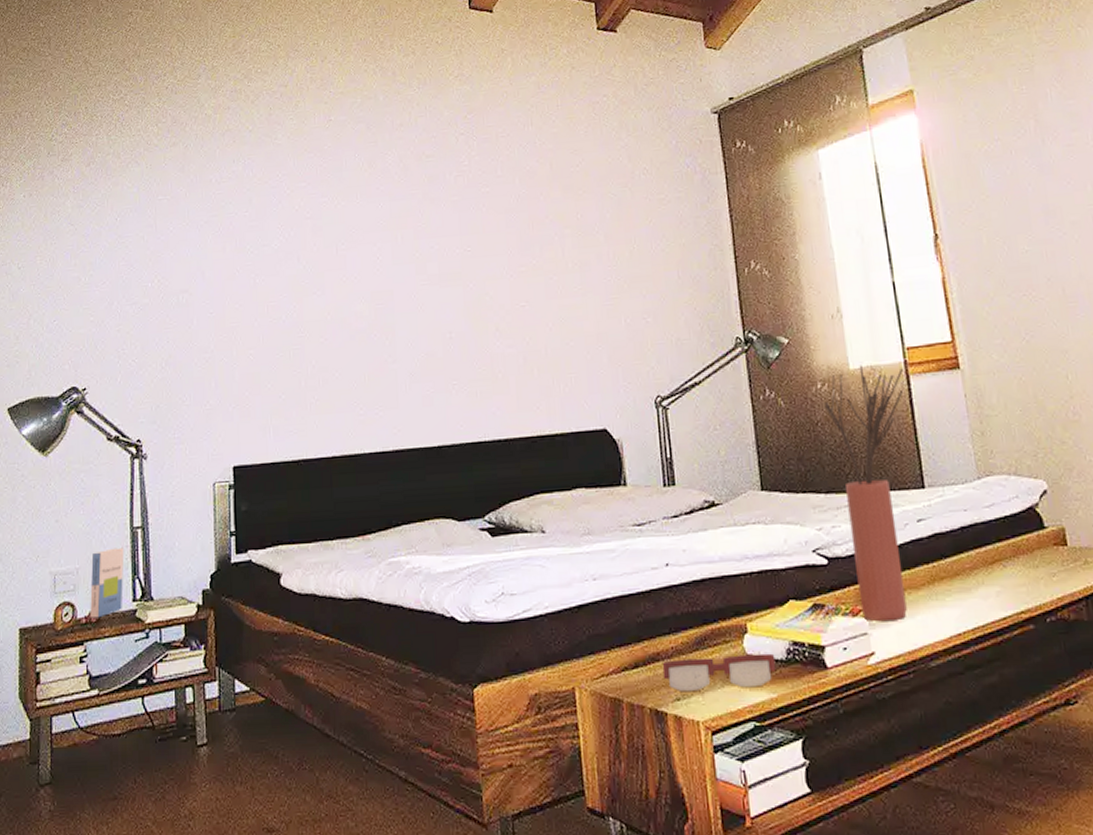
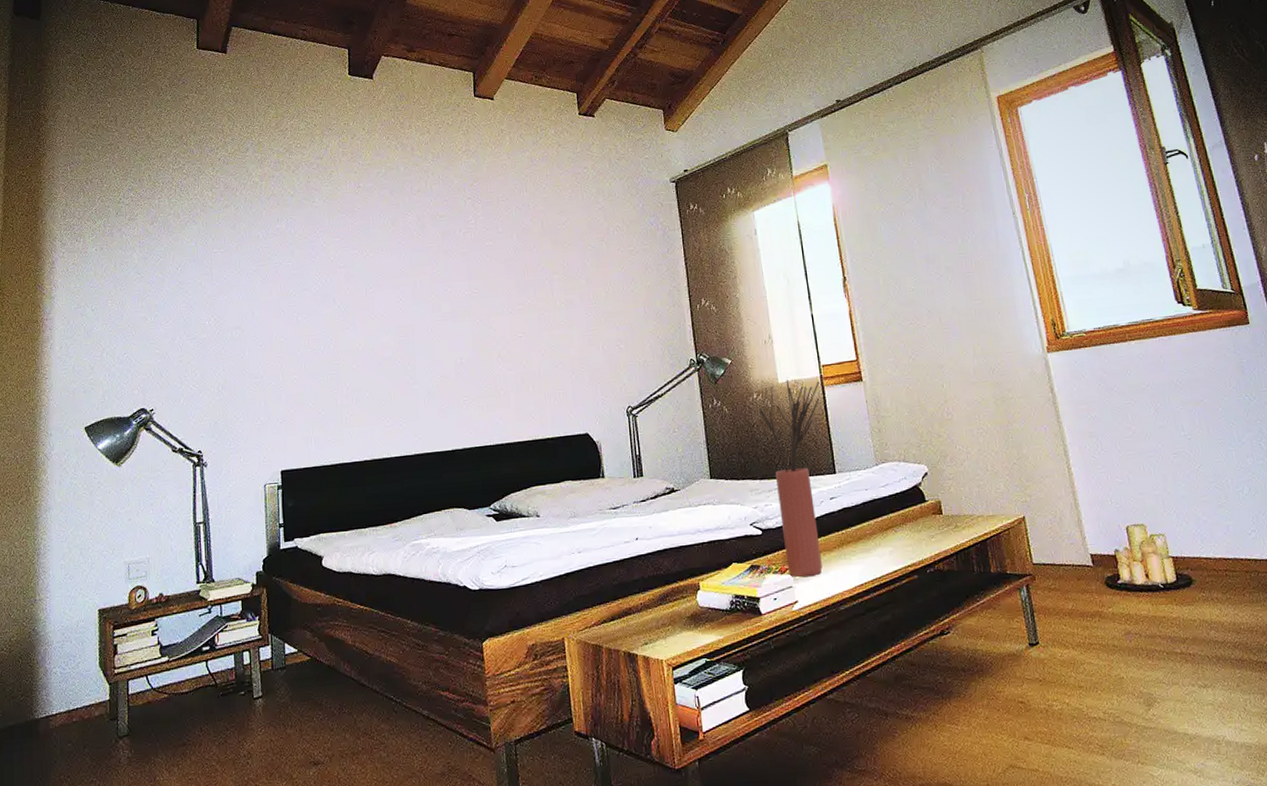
book: present [90,547,124,618] -> none [160,539,189,599]
glasses: present [662,653,777,693] -> none [633,605,723,638]

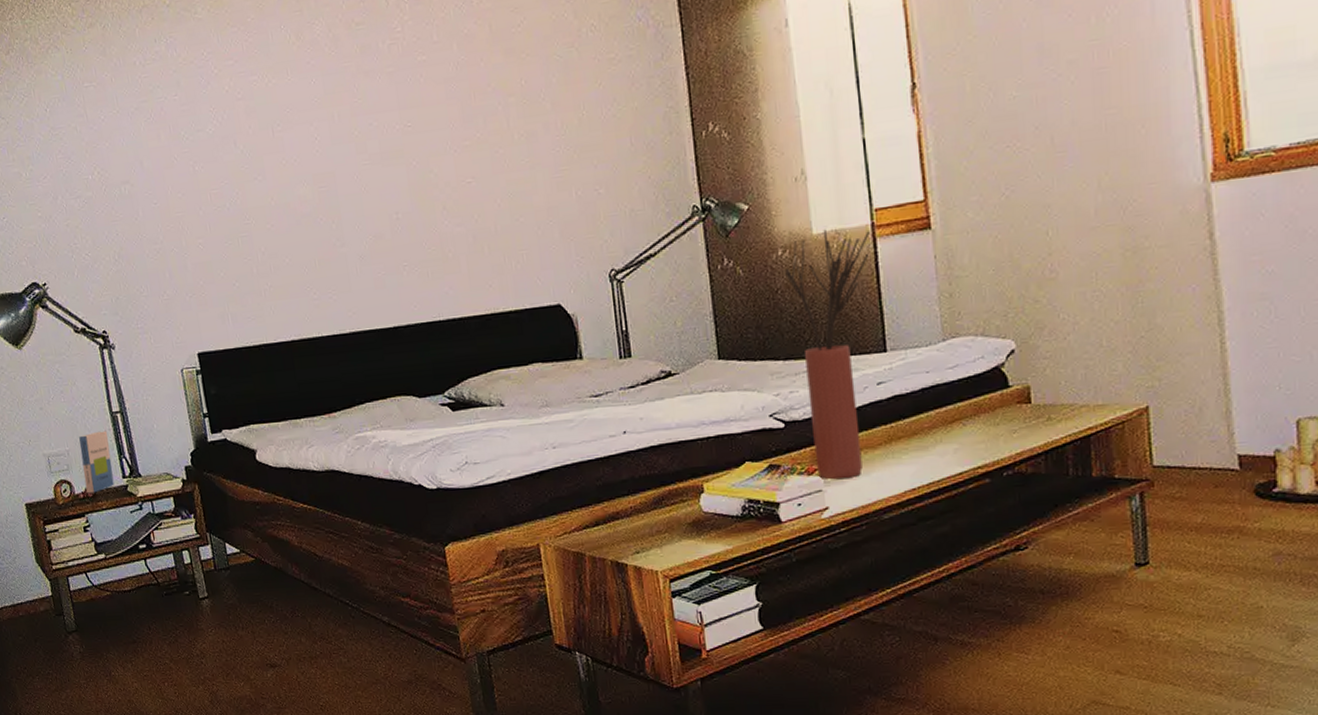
book: none [160,539,189,599] -> present [79,430,115,494]

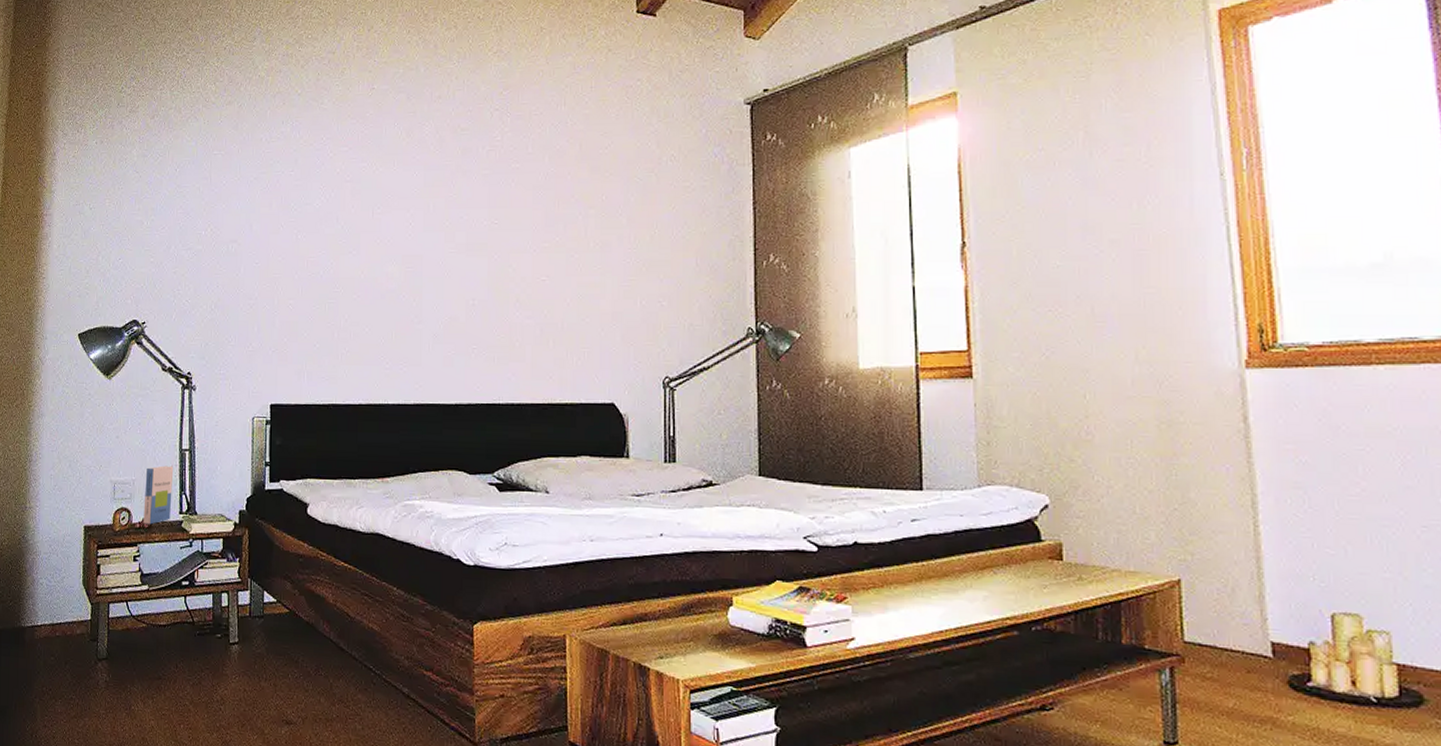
vase: present [785,229,870,480] -> none [830,365,913,612]

